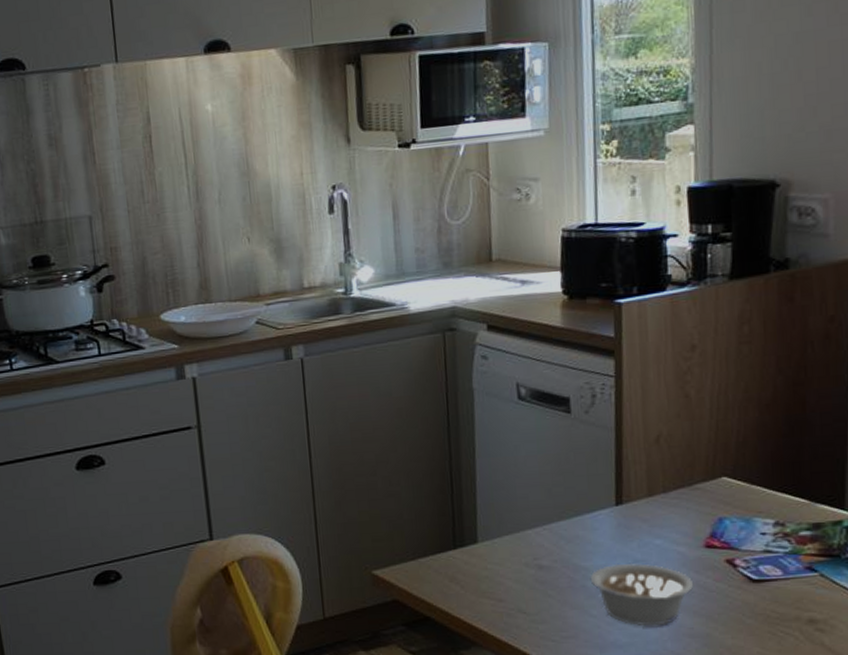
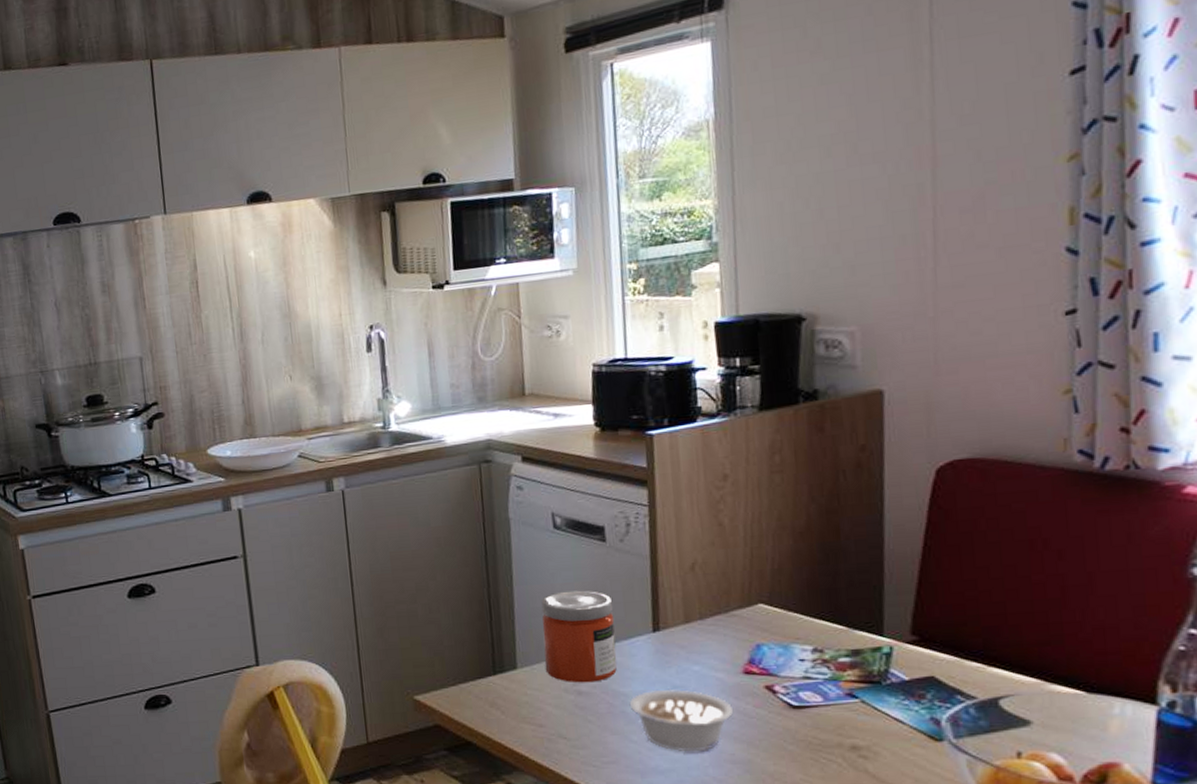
jam jar: none [503,463,579,557] -> present [541,590,617,683]

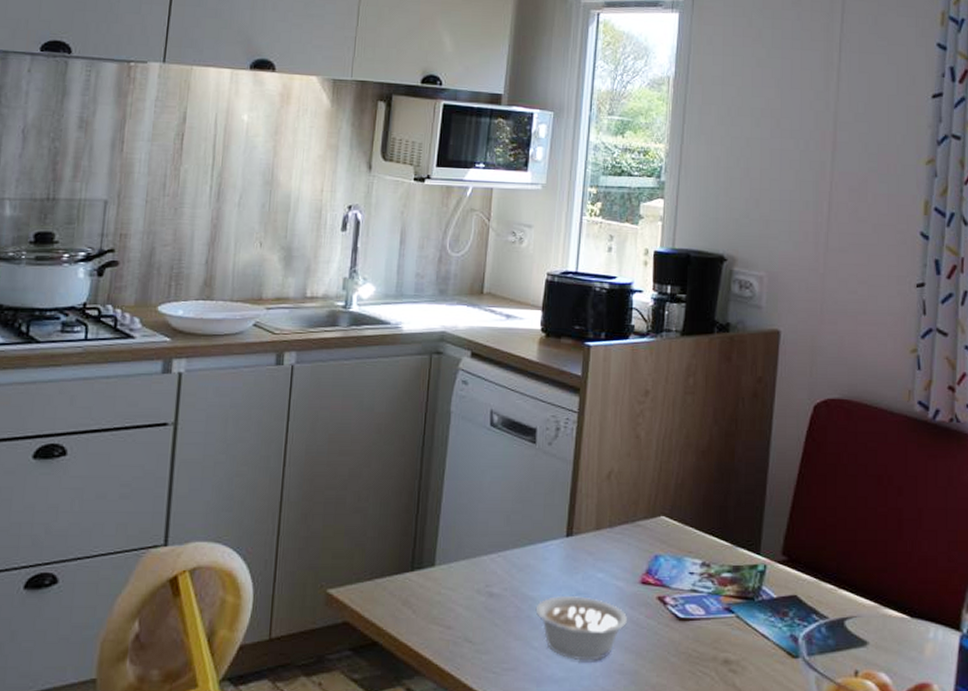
jam jar: present [541,590,617,683] -> none [462,489,534,585]

